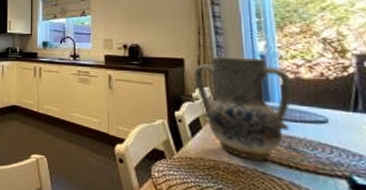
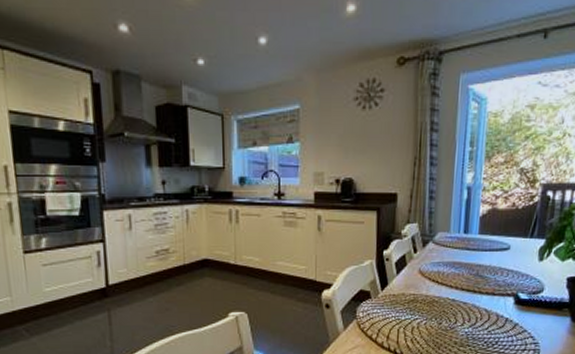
vase: present [194,56,293,161] -> none [405,190,490,289]

